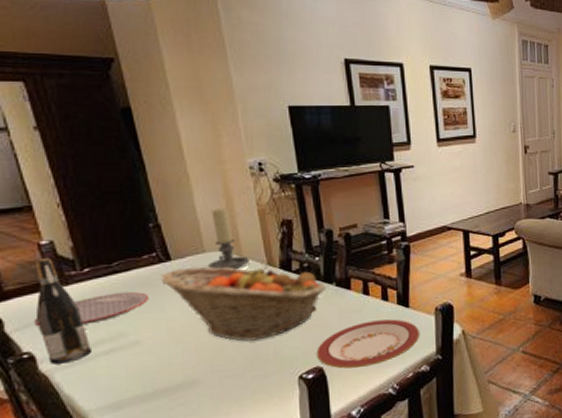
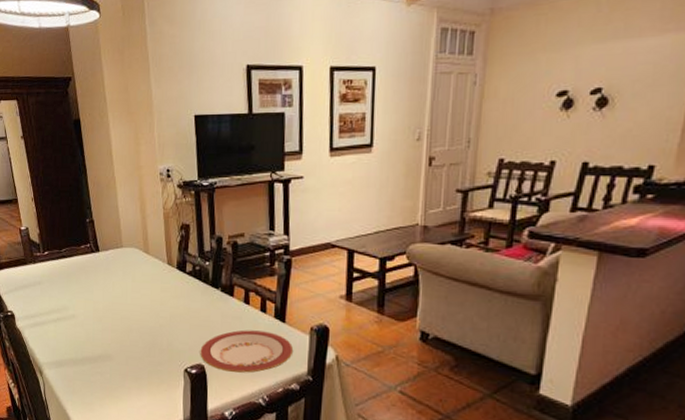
plate: present [33,292,150,327] -> none [15,274,84,296]
wine bottle: present [34,257,91,365] -> none [16,240,46,324]
fruit basket: present [161,263,326,342] -> none [92,259,213,331]
candle holder: present [208,208,249,270] -> none [124,209,154,265]

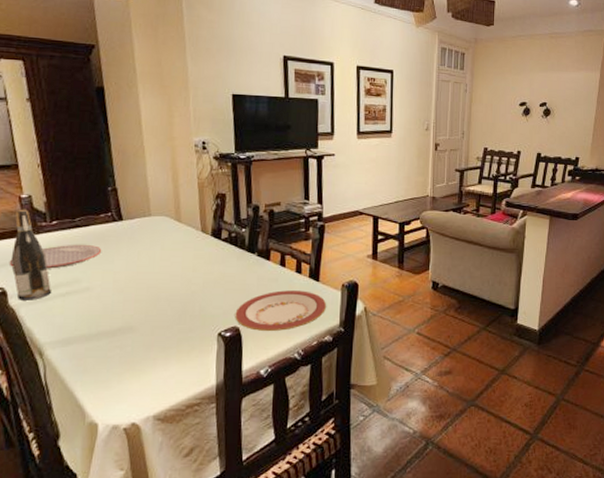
plate: none [15,274,84,296] -> present [9,245,102,269]
wine bottle: none [16,240,46,324] -> present [11,209,51,300]

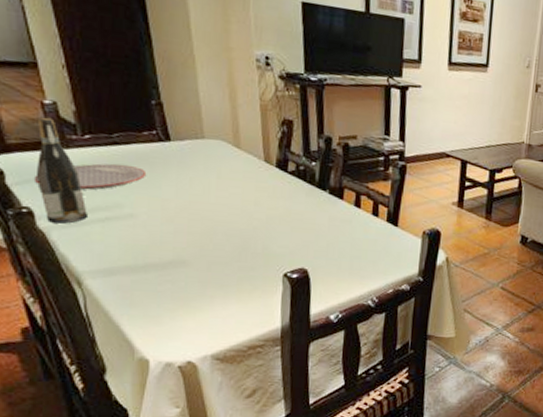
plate: present [235,290,327,331] -> none [302,233,406,276]

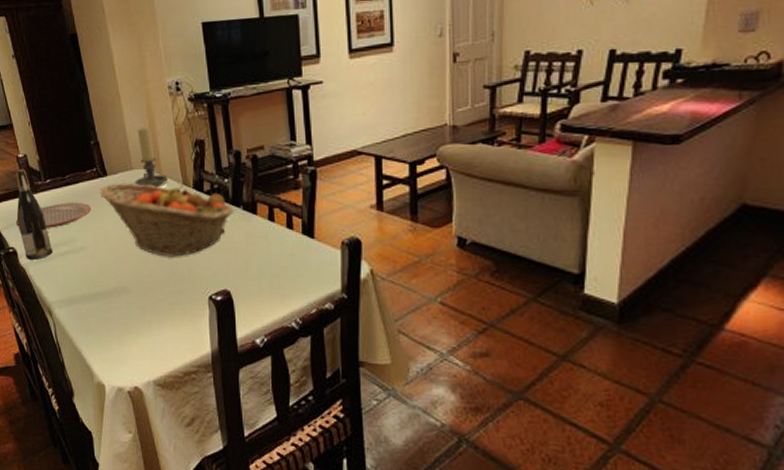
fruit basket: none [160,150,319,233] -> present [100,183,234,257]
candle holder: none [206,96,247,160] -> present [135,127,168,187]

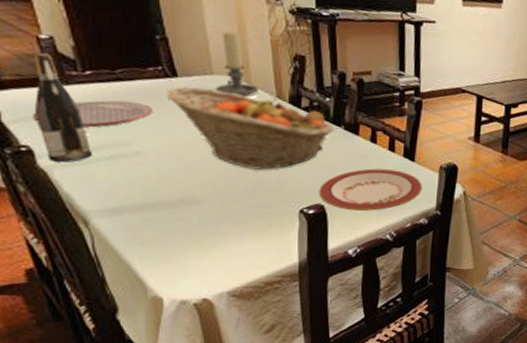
plate: none [224,249,325,296] -> present [319,168,423,211]

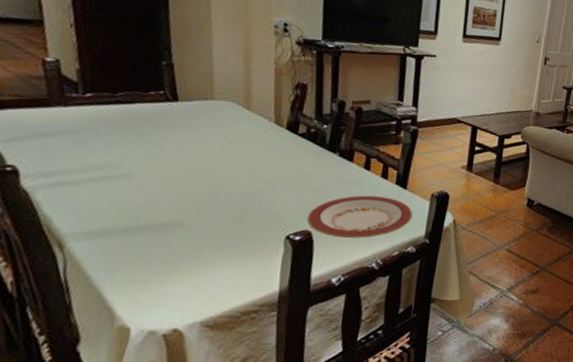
wine bottle: present [32,52,92,162] -> none [26,74,80,183]
plate: present [32,100,154,128] -> none [23,122,149,149]
fruit basket: present [167,87,334,170] -> none [164,111,329,195]
candle holder: present [215,31,259,96] -> none [214,59,258,122]

